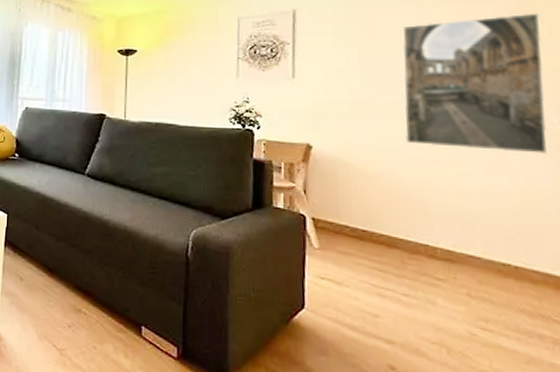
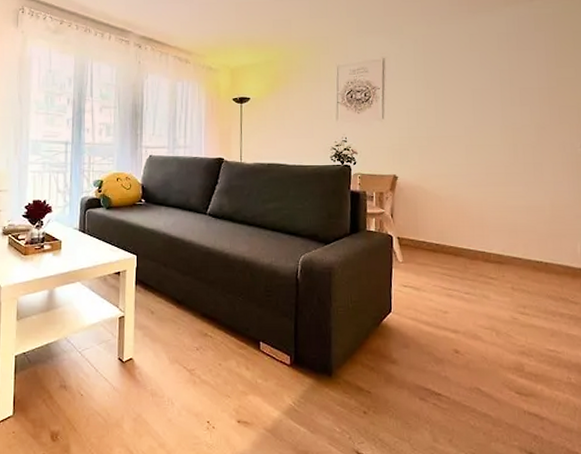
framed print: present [402,13,548,155] -> none [468,58,572,174]

